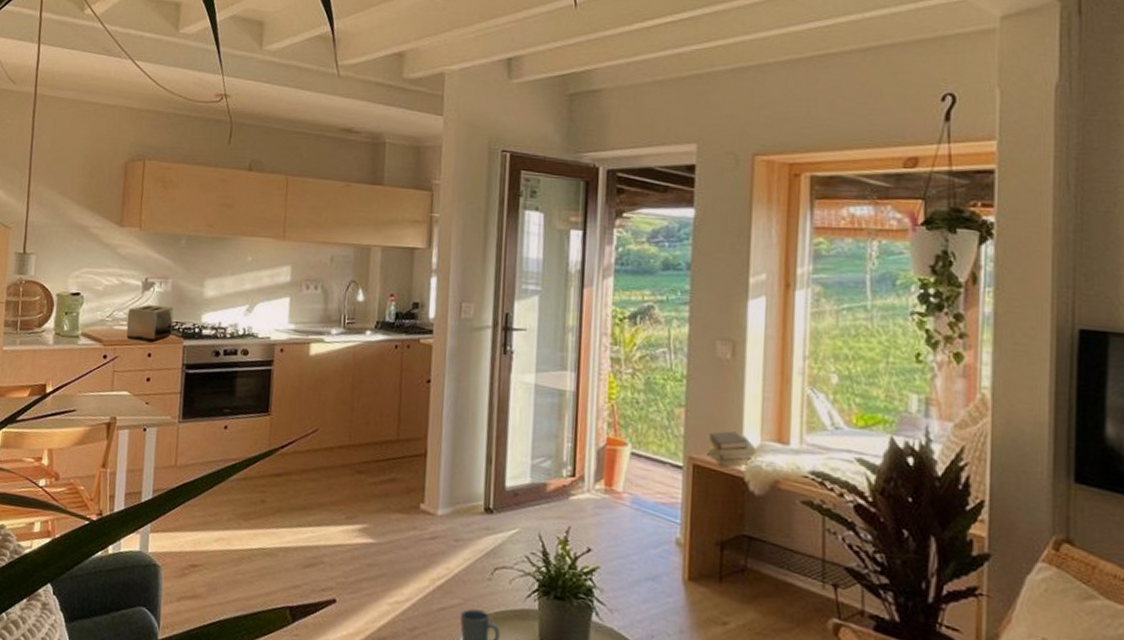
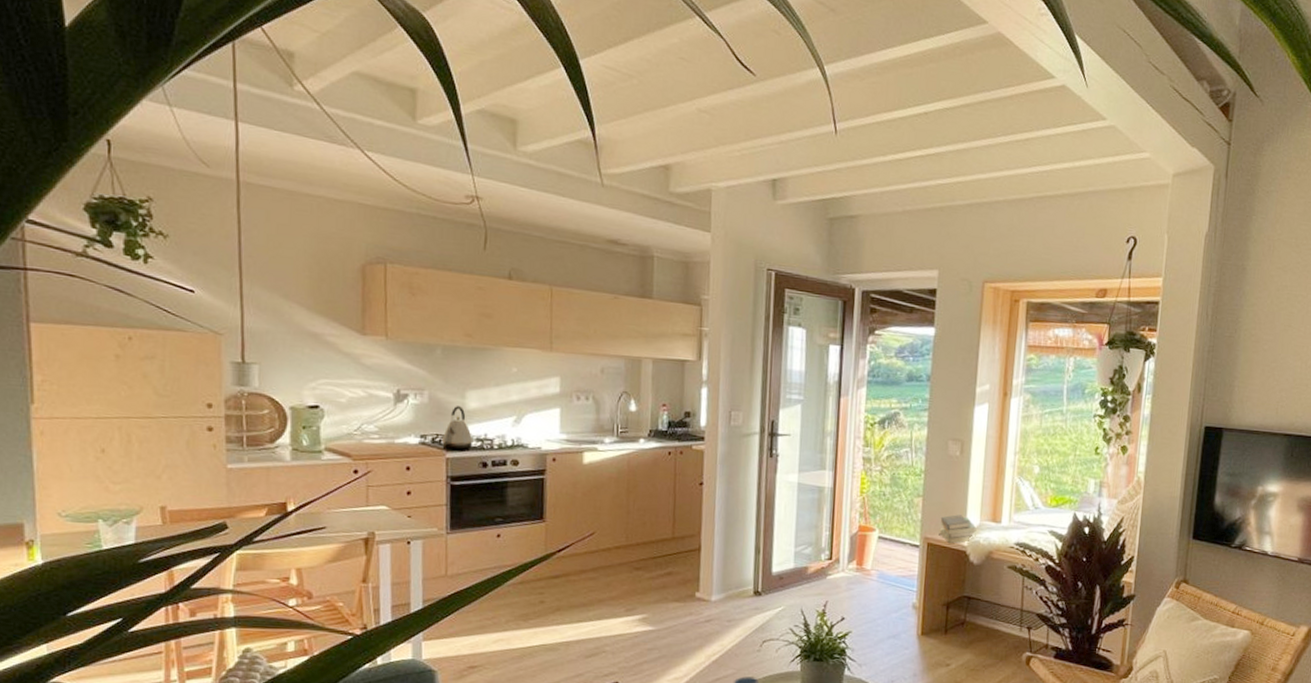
toaster: present [126,304,174,342] -> none [378,417,434,455]
kettle: none [180,294,209,339] -> present [441,406,474,451]

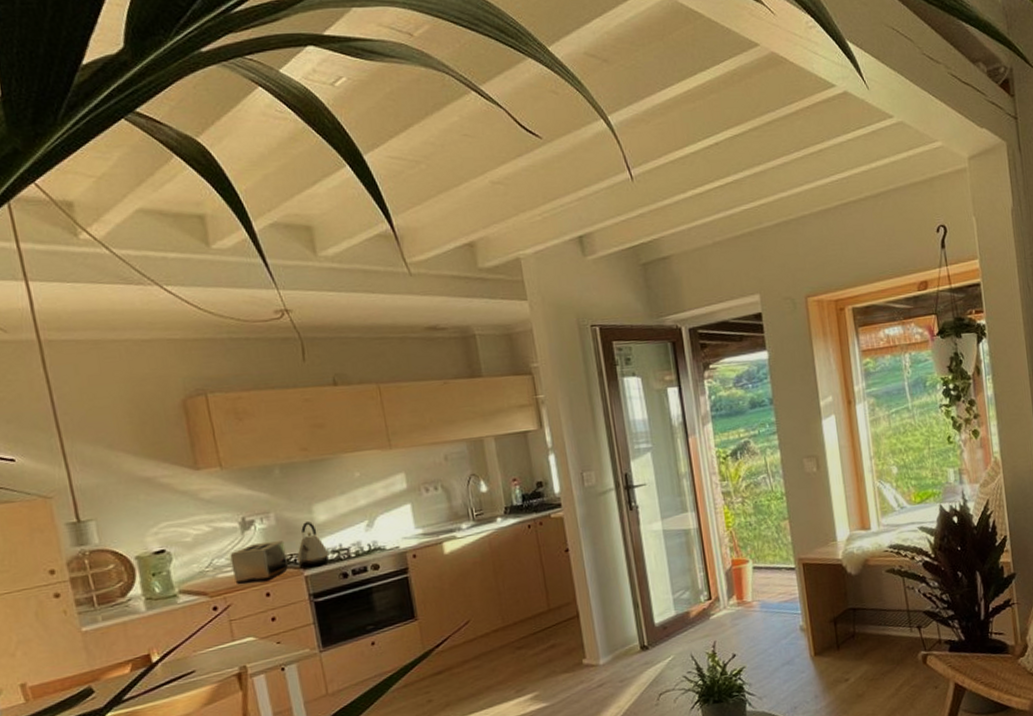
toaster: none [378,417,434,455] -> present [230,541,288,584]
books: present [939,515,977,543] -> none [810,529,849,559]

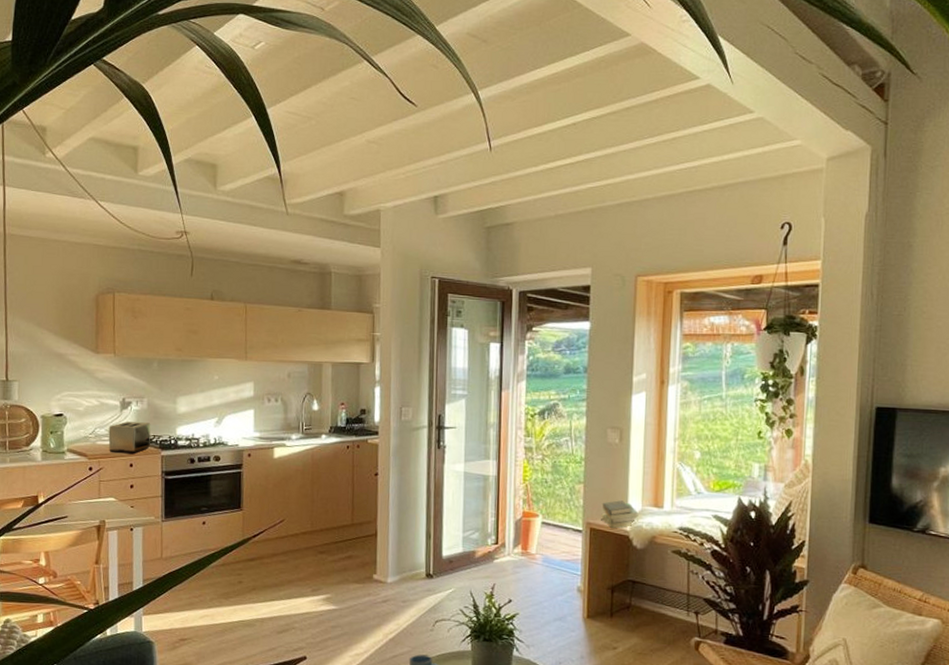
kettle: present [296,521,330,568] -> none [157,410,183,449]
books: none [810,529,849,559] -> present [601,500,639,528]

